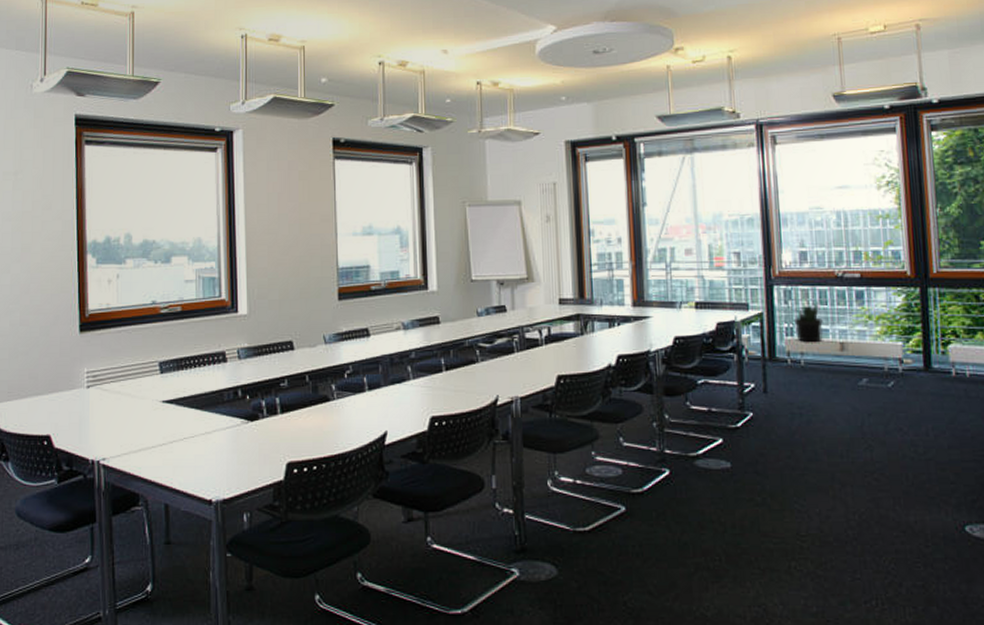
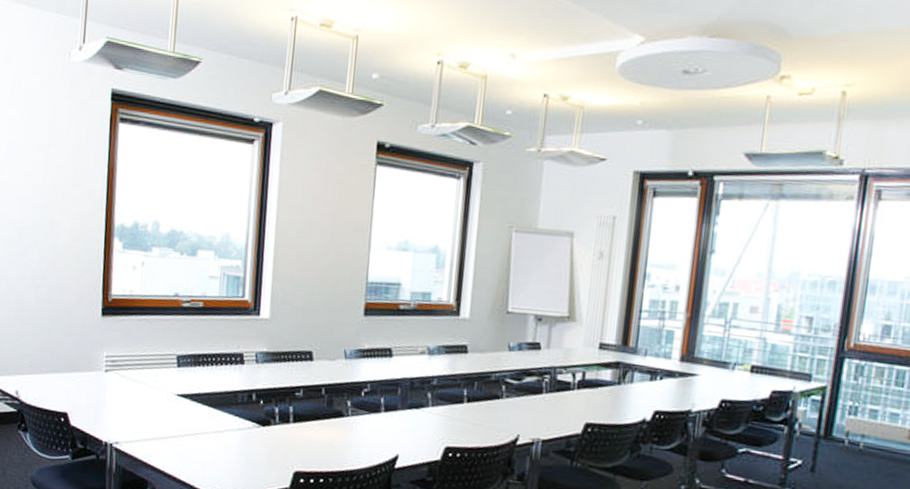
planter: present [793,301,823,342] -> none [860,382,895,426]

